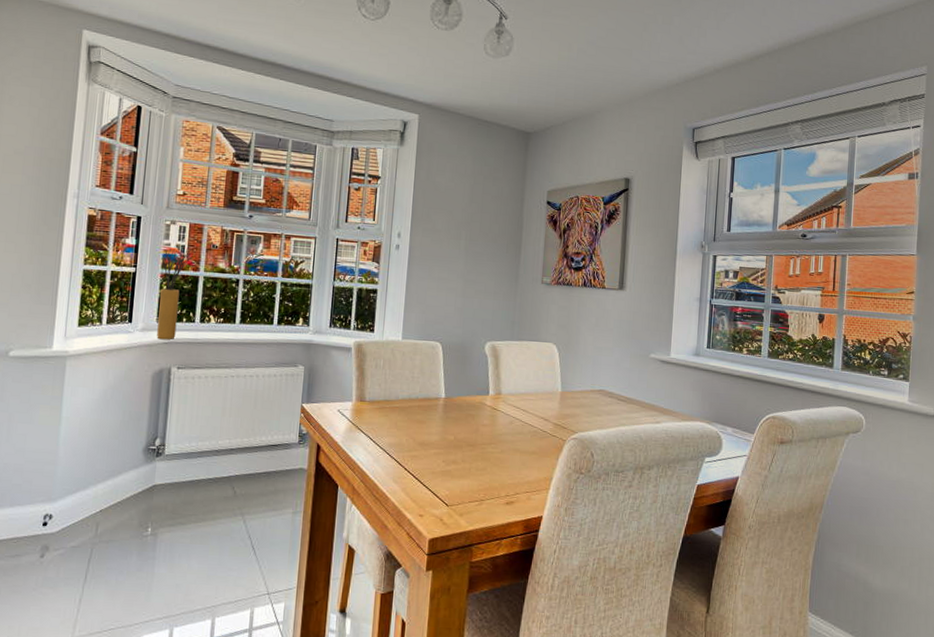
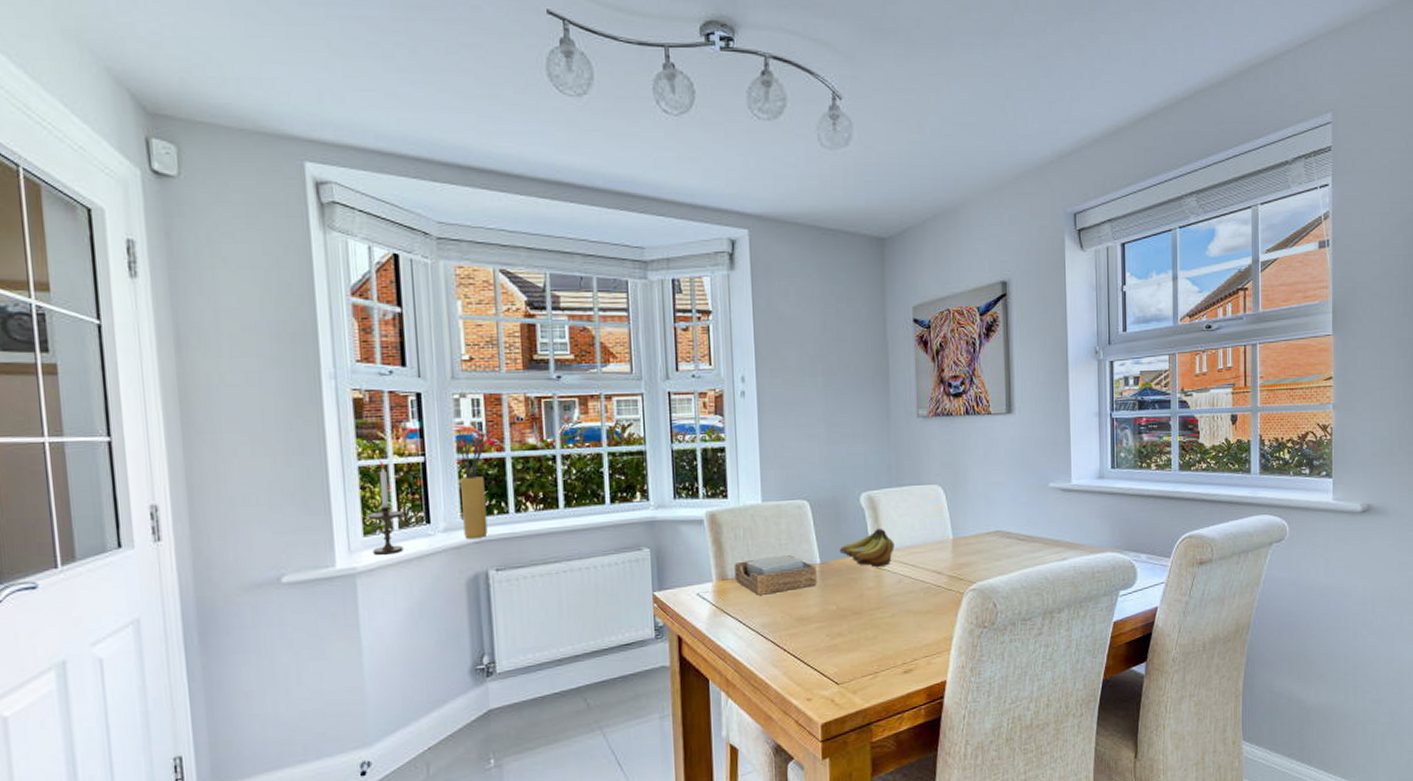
candlestick: none [83,266,113,344] -> present [367,460,404,555]
napkin holder: none [371,386,441,419] -> present [734,555,817,595]
fruit: none [462,374,510,408] -> present [839,528,895,567]

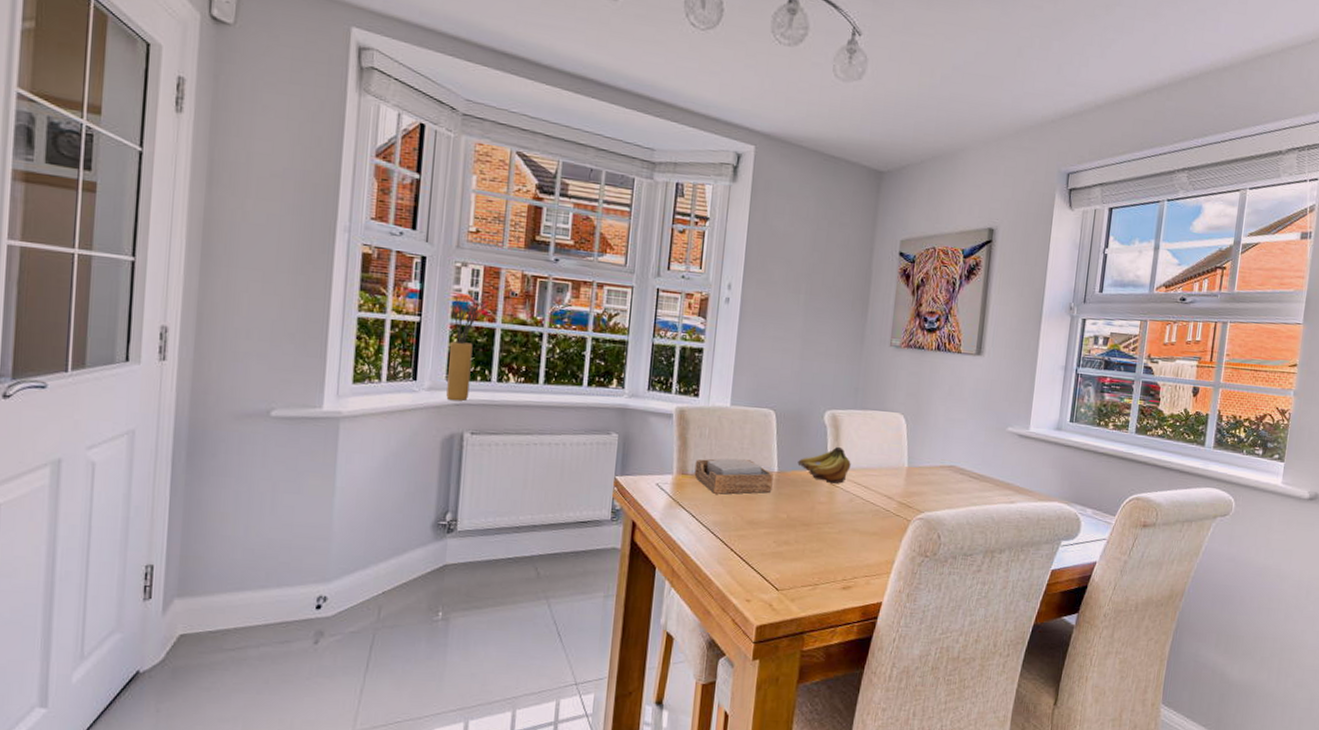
candlestick: present [367,460,404,555] -> none [359,314,394,404]

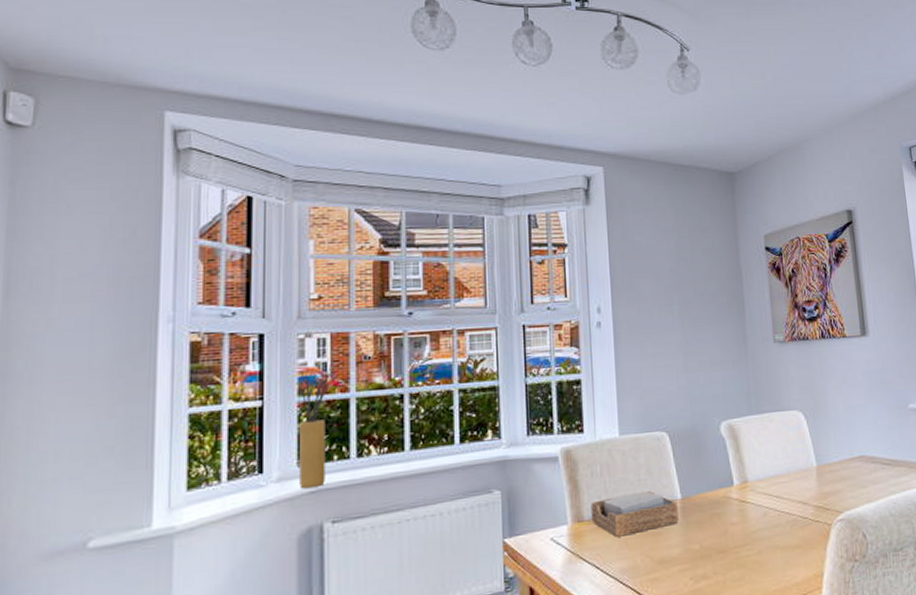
fruit: present [797,446,851,484] -> none [701,458,758,500]

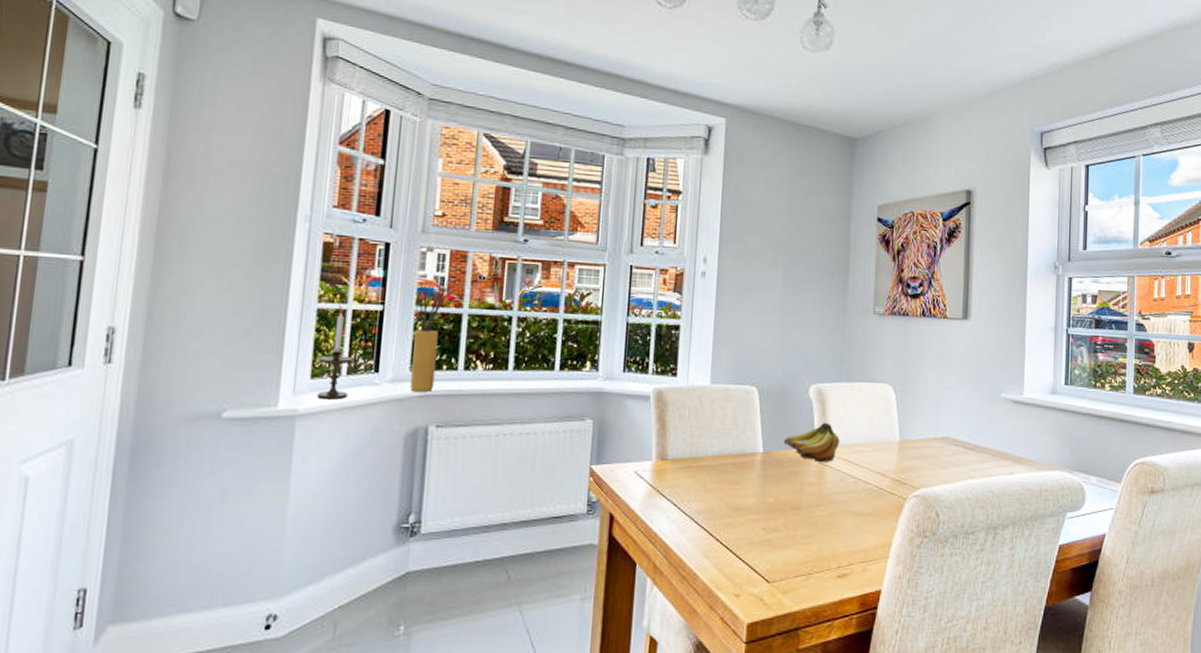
candlestick: none [193,406,235,511] -> present [317,304,354,400]
napkin holder: present [590,491,679,537] -> none [674,440,759,480]
fruit: none [701,458,758,500] -> present [783,422,840,462]

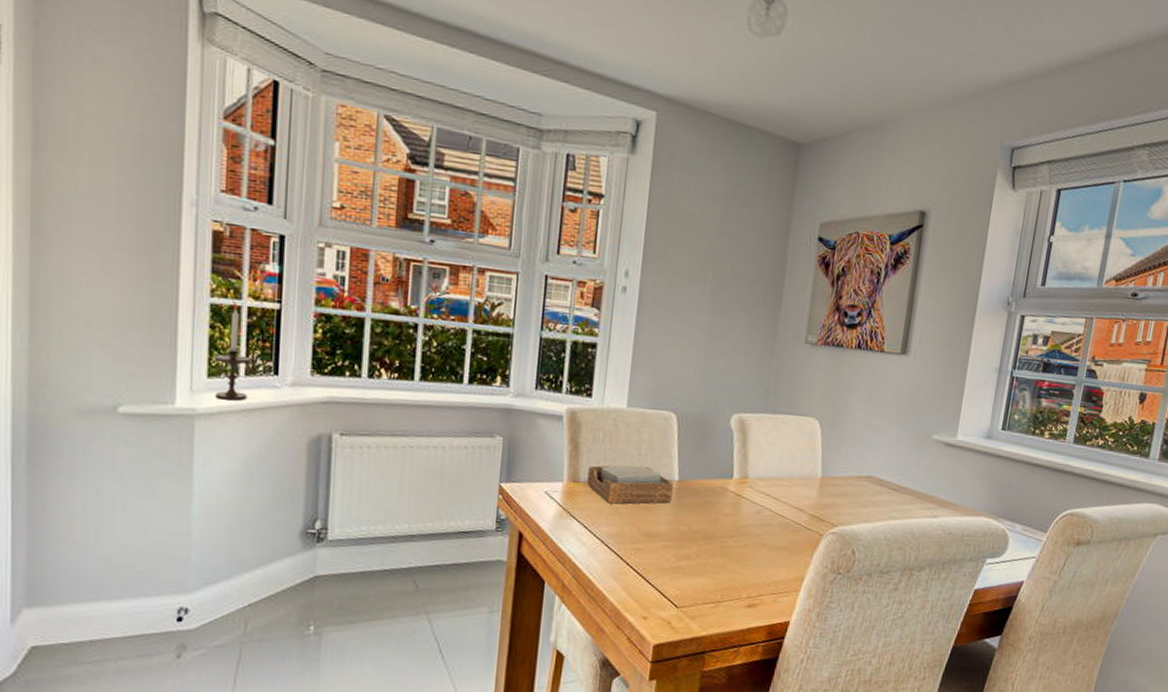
vase: present [410,279,454,393] -> none [312,279,355,399]
napkin holder: none [674,440,759,480] -> present [586,464,674,504]
fruit: present [783,422,840,462] -> none [700,453,759,494]

